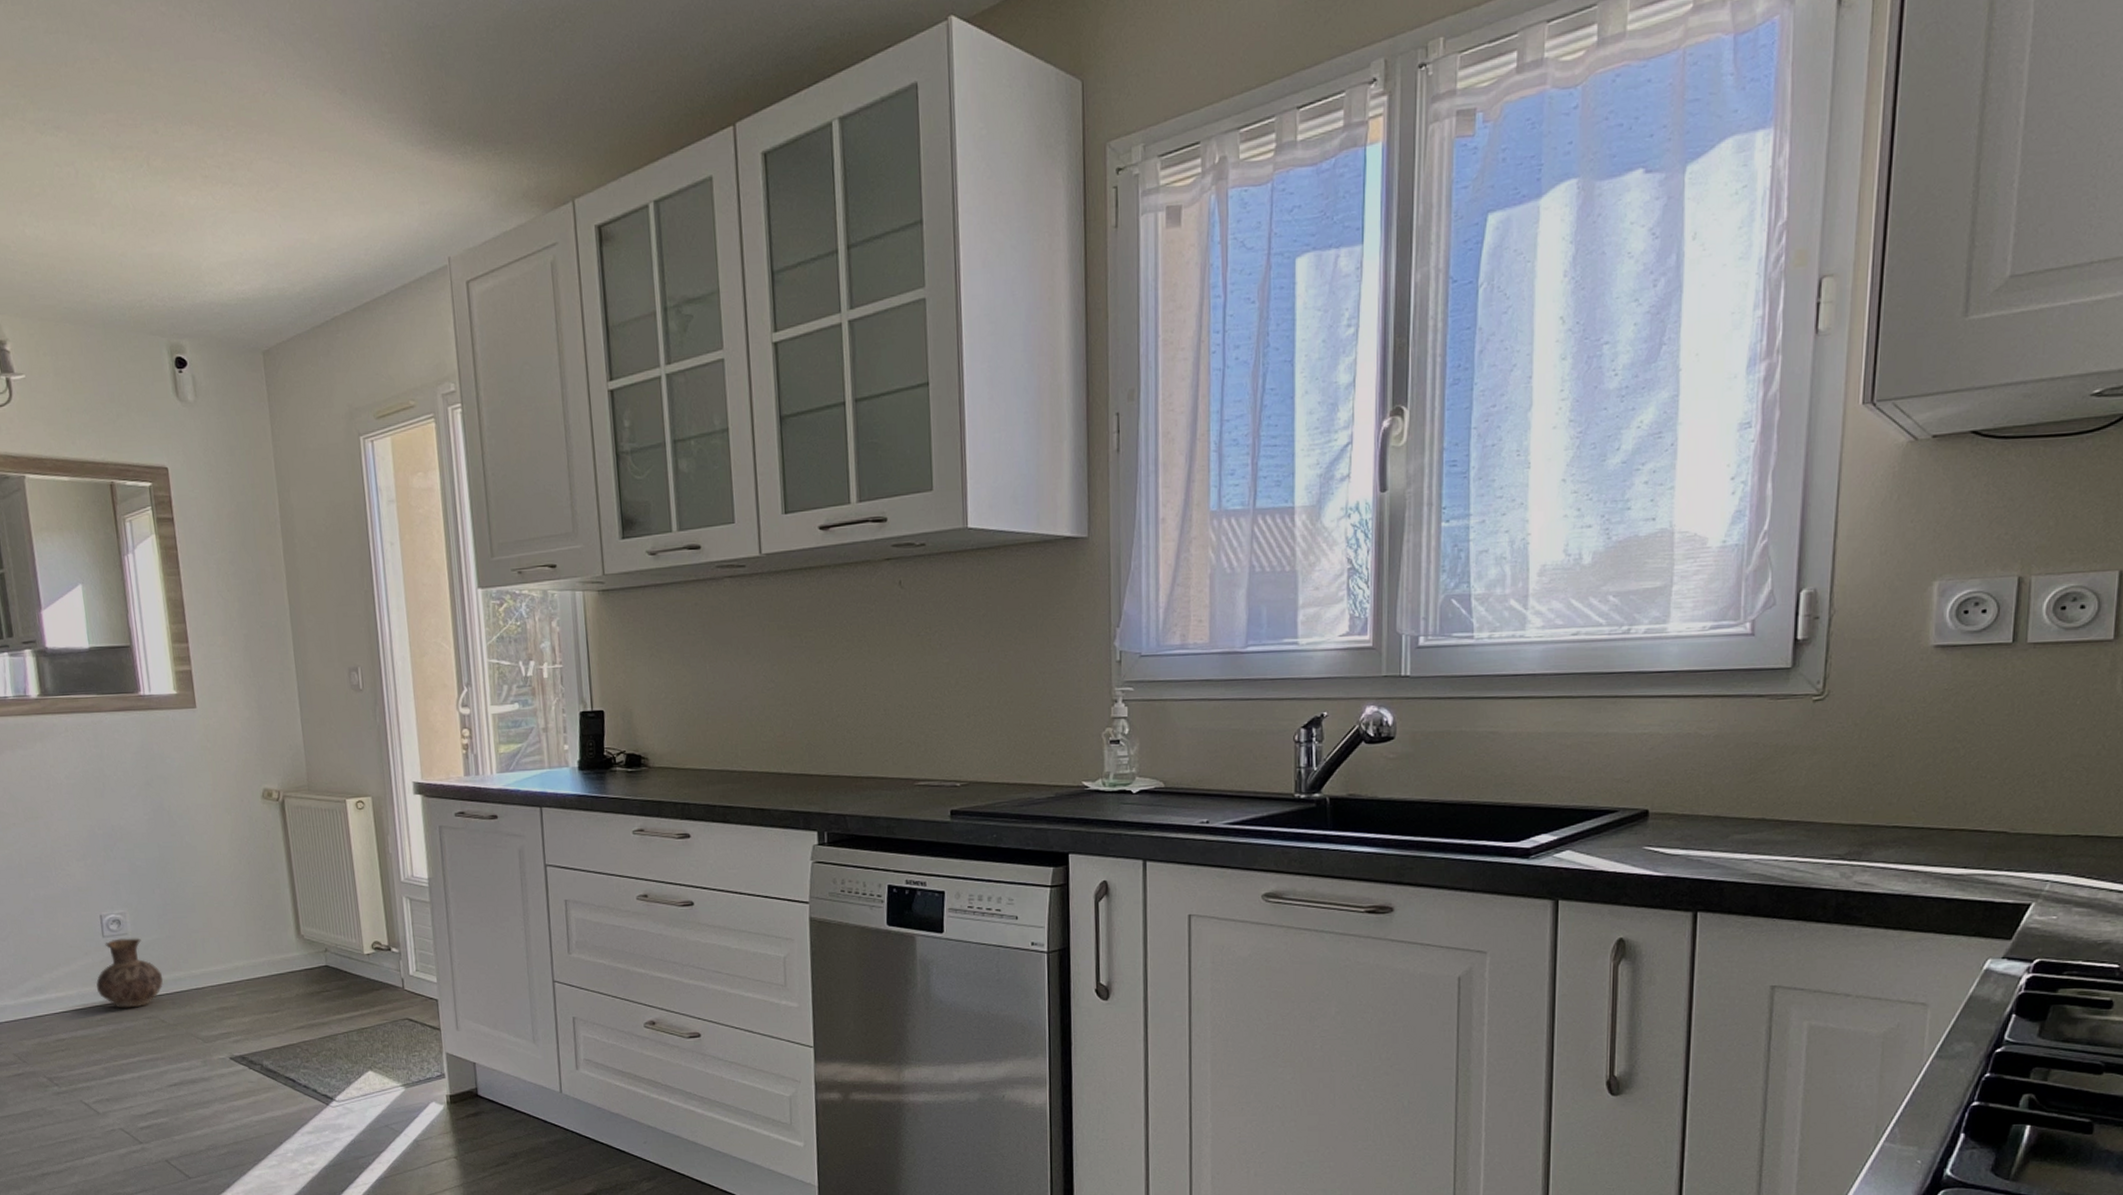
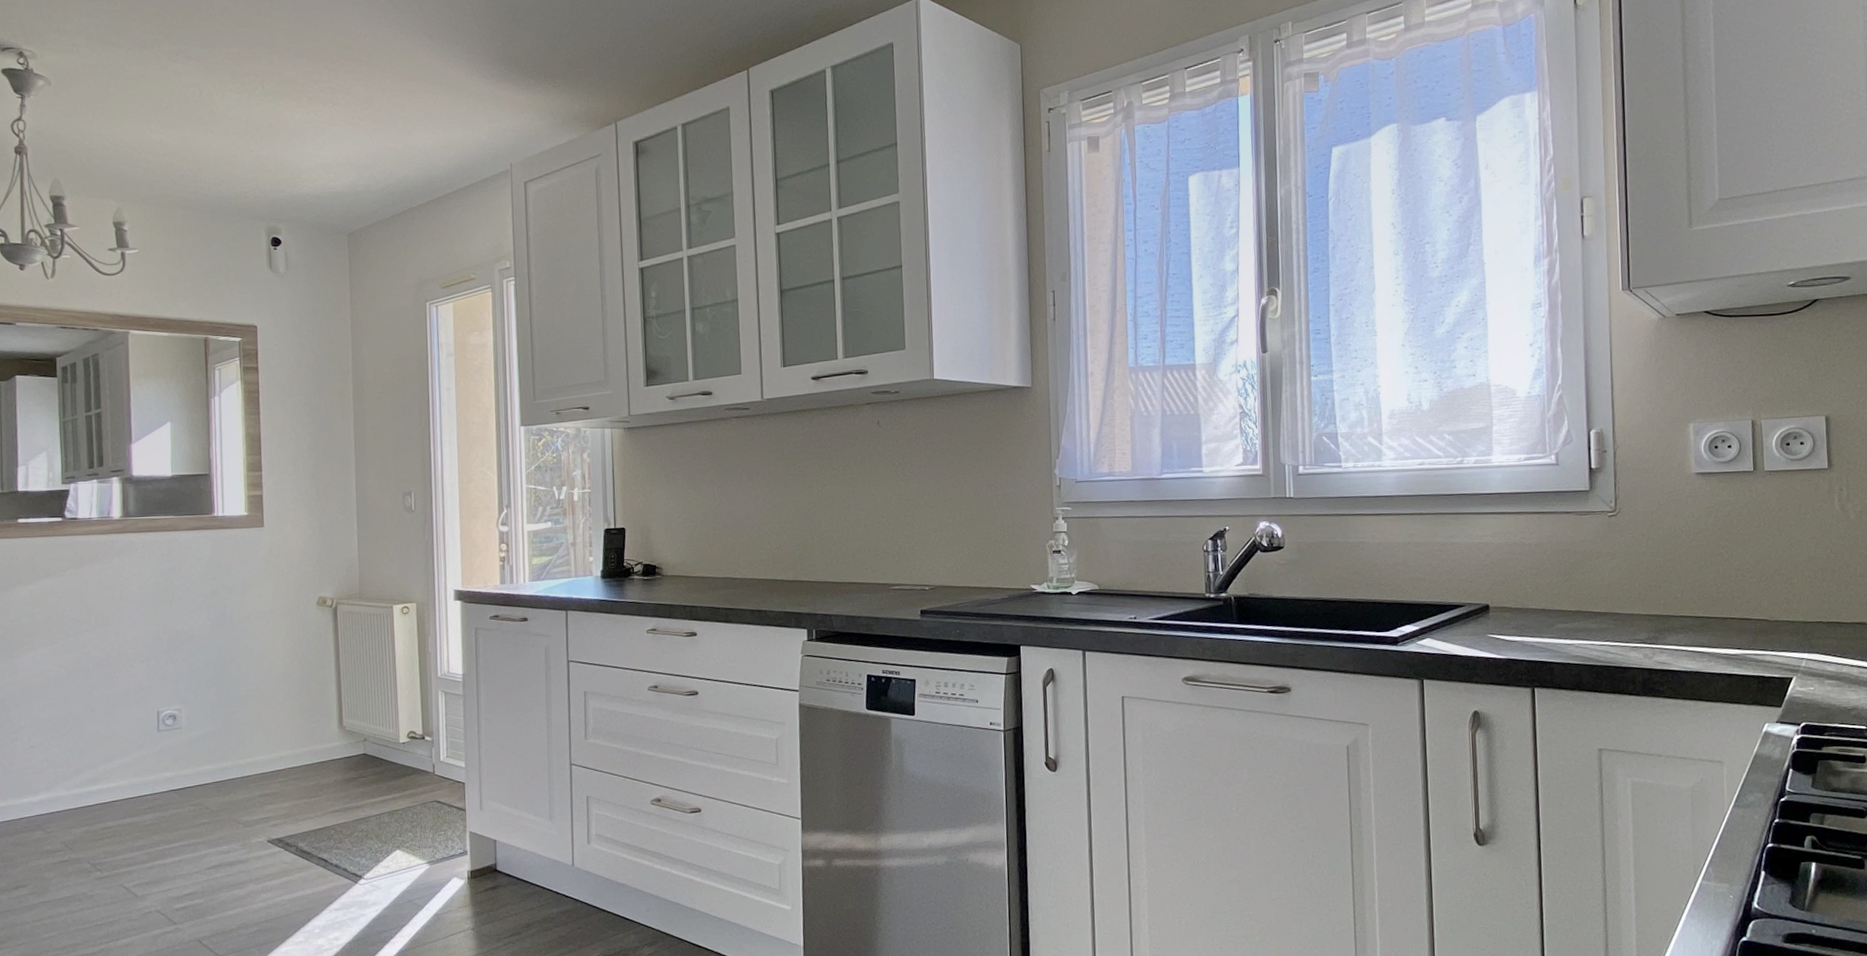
ceramic jug: present [96,938,164,1008] -> none [147,731,211,797]

